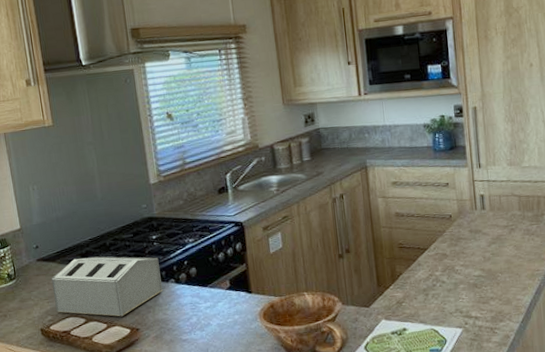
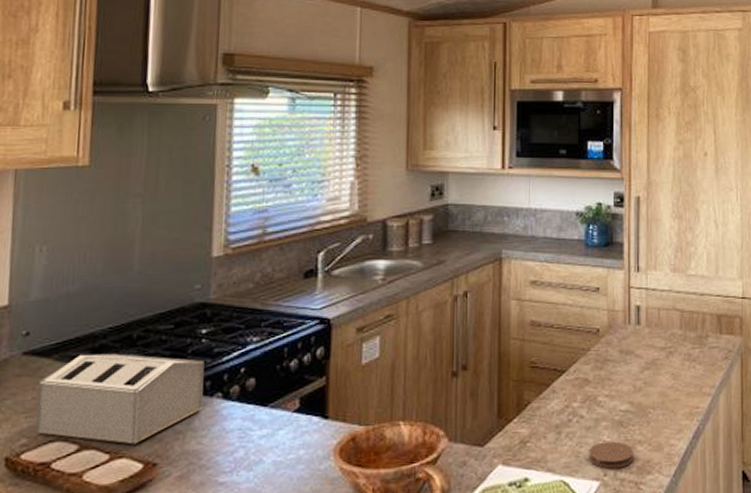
coaster: none [451,299,488,319] -> present [589,441,633,469]

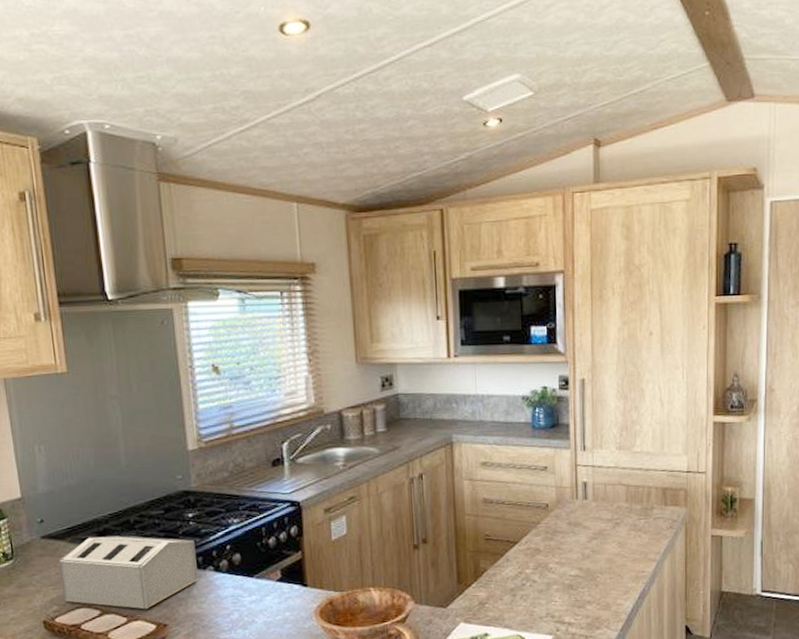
coaster: present [589,441,633,469] -> none [542,602,583,625]

